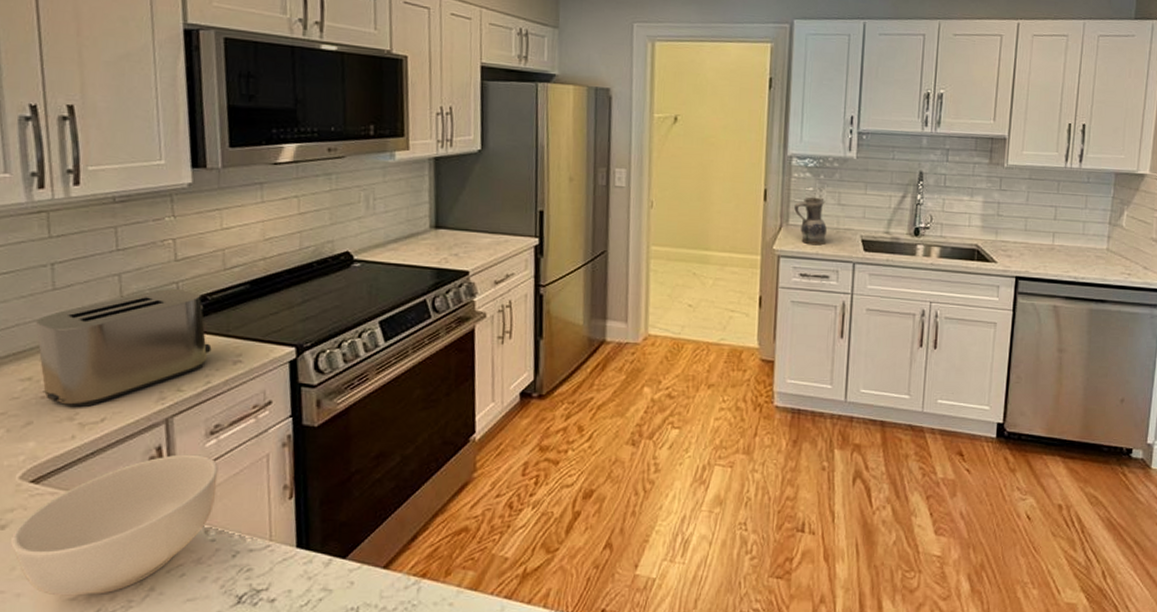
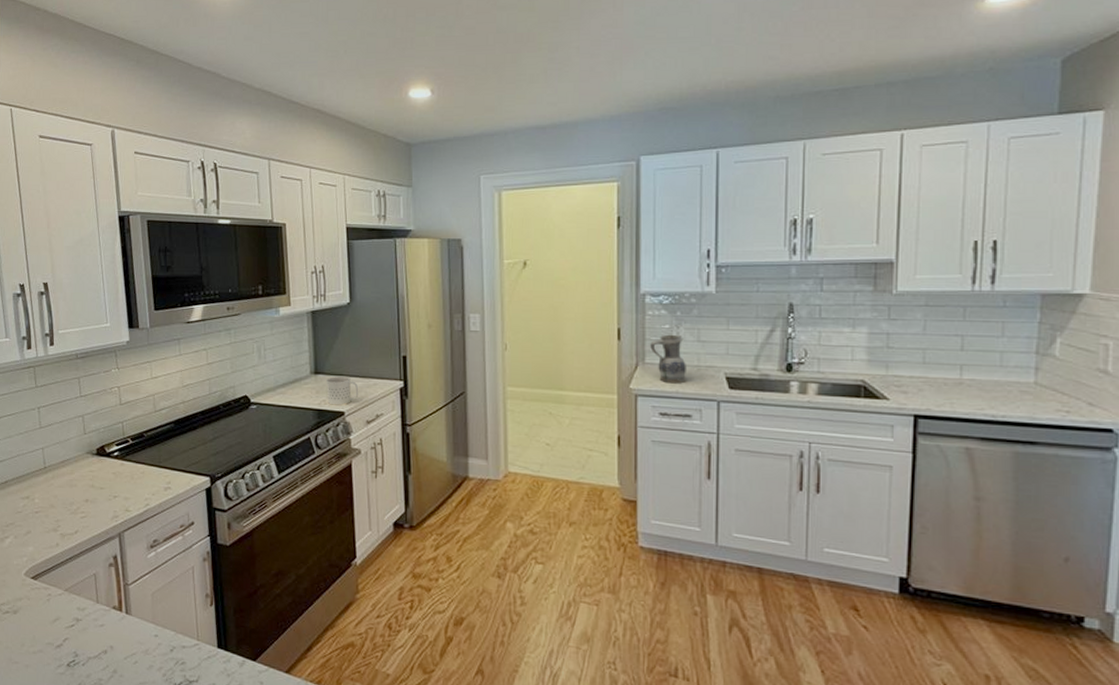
bowl: present [11,454,219,596] -> none [21,563,157,672]
toaster: present [36,288,212,407] -> none [30,427,149,521]
mug: none [448,231,487,264] -> present [326,376,359,406]

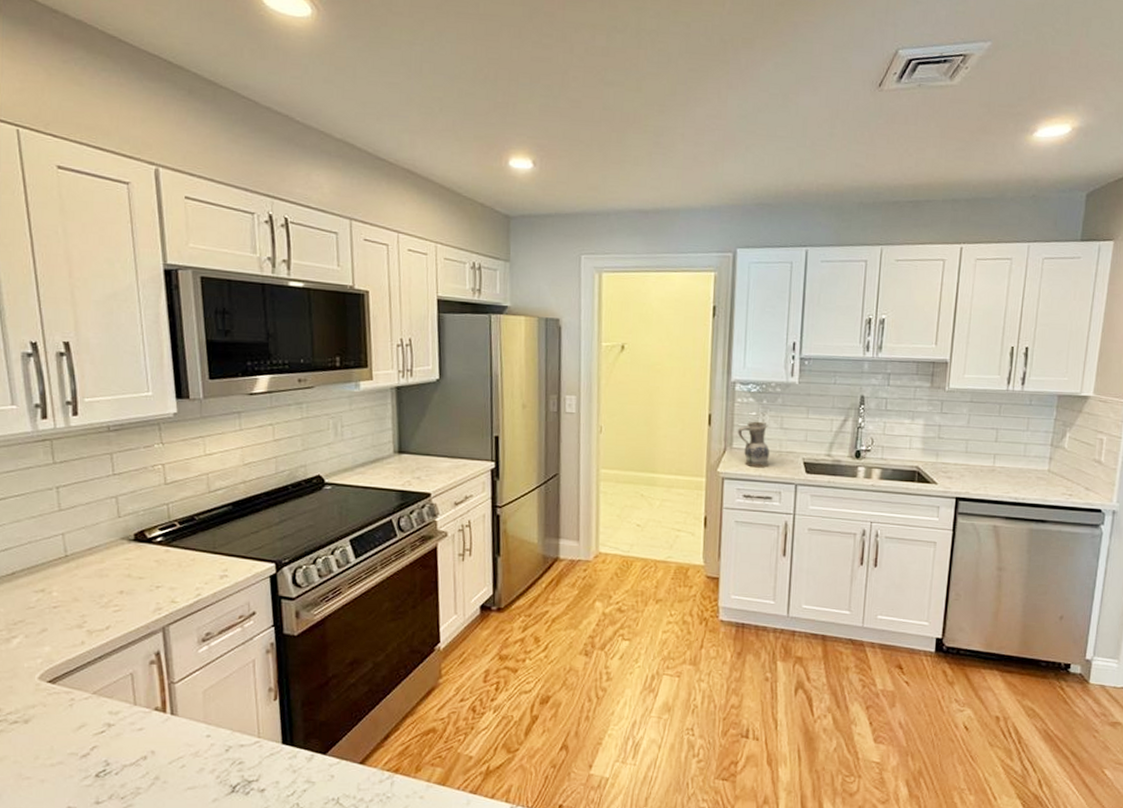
mug: present [326,376,359,406] -> none [411,455,447,487]

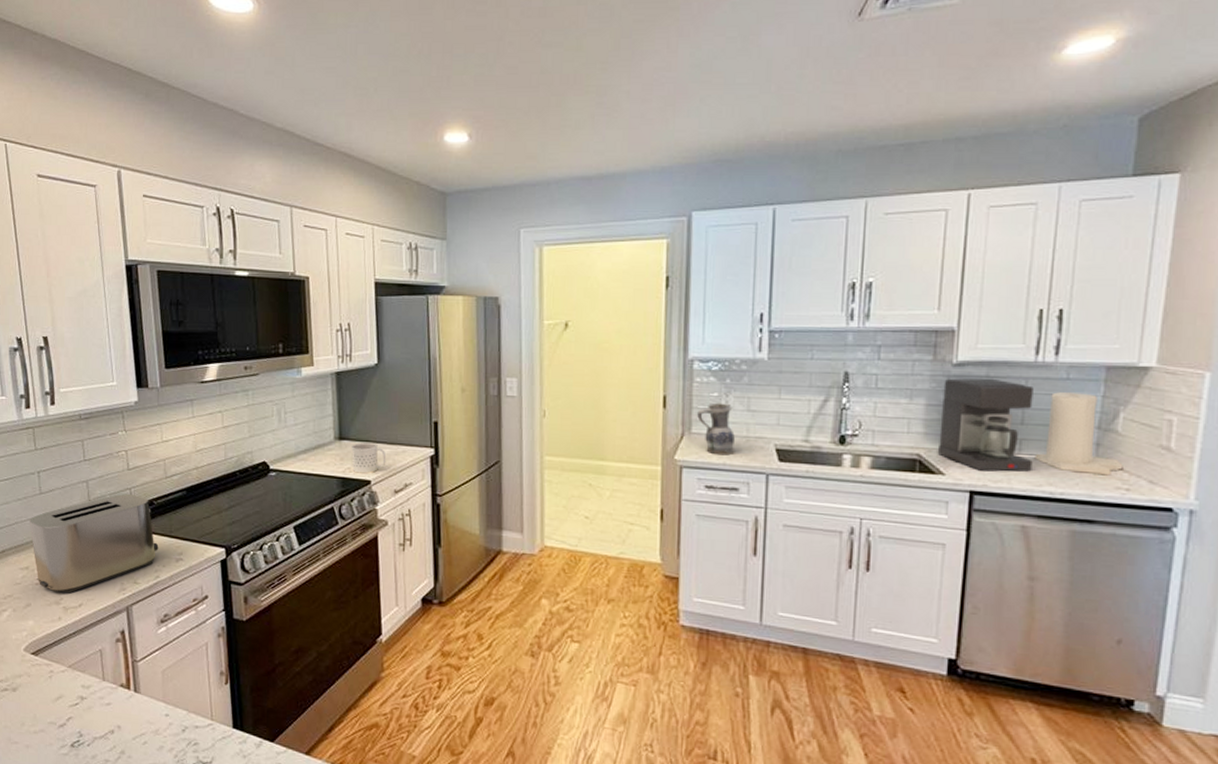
toaster: none [46,509,200,616] -> present [29,494,159,594]
mug: none [411,455,447,487] -> present [351,442,386,474]
coffee maker: none [932,403,1005,481] -> present [937,378,1034,472]
paper towel: none [1004,415,1068,484] -> present [1034,392,1123,476]

